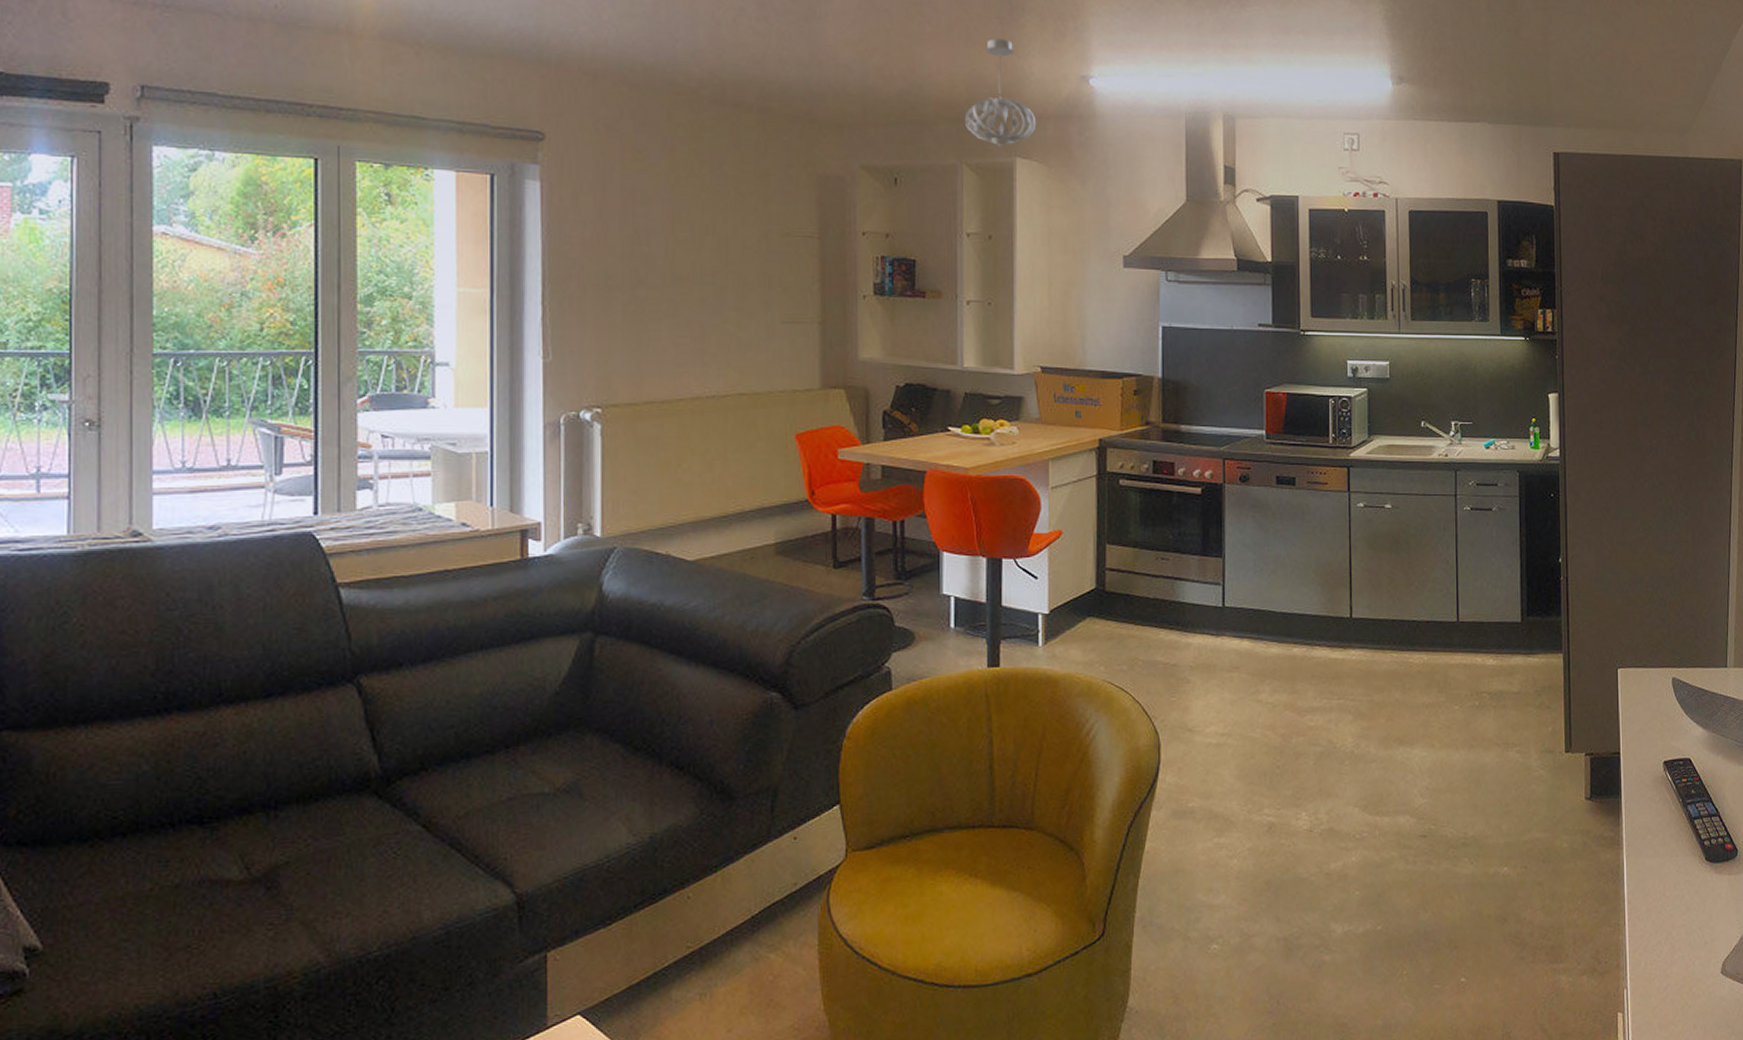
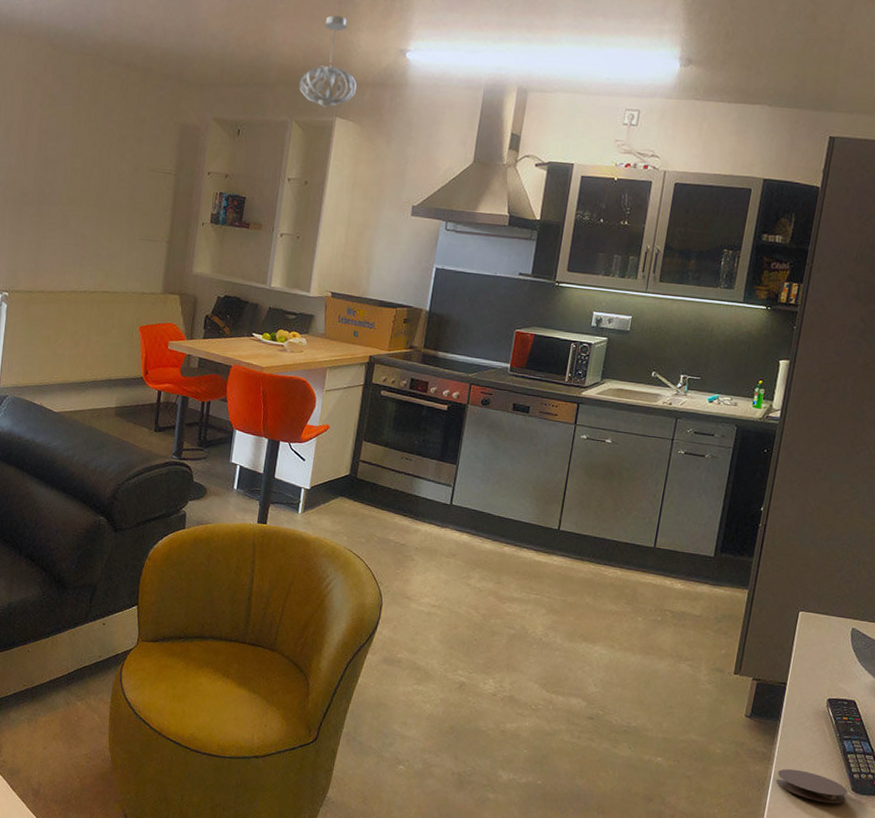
coaster: none [1629,848,1702,881] -> present [776,769,848,804]

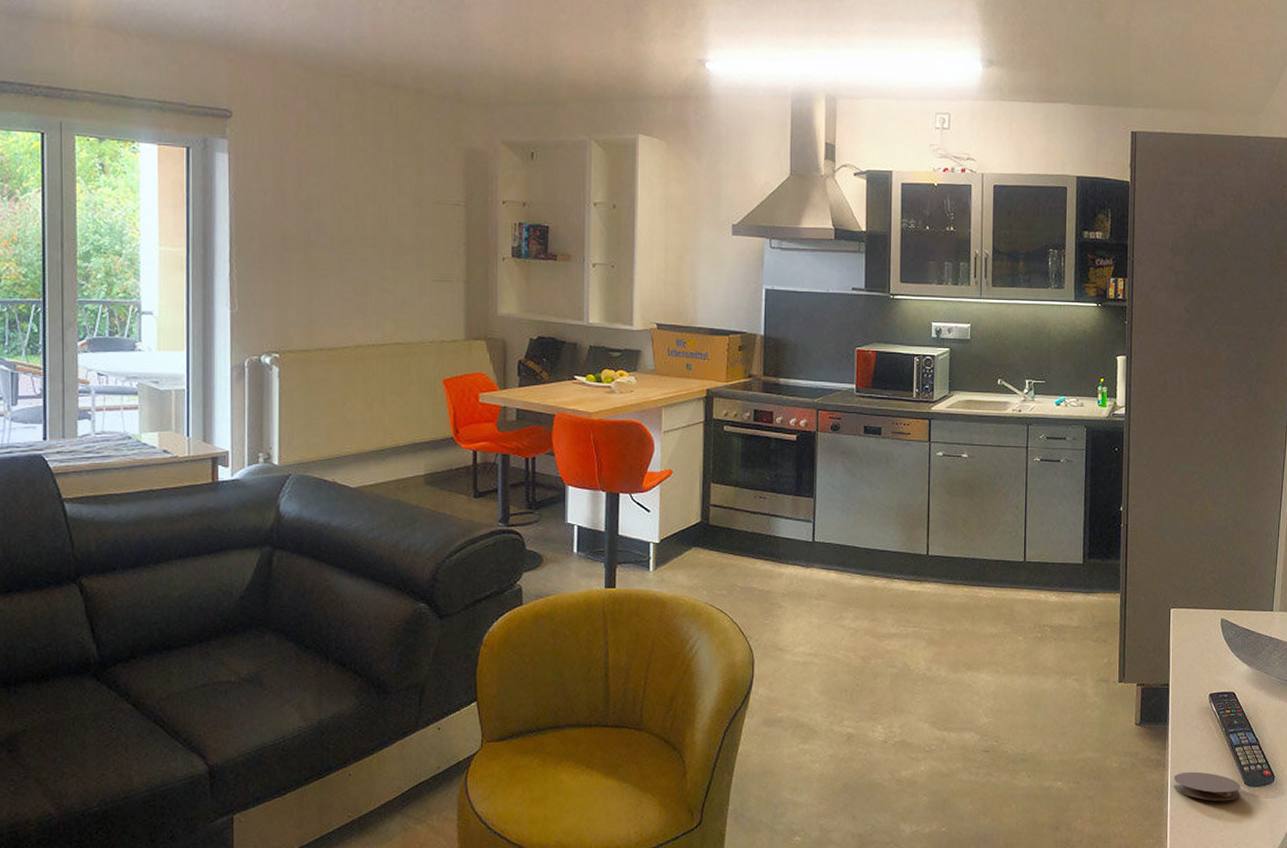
pendant light: present [298,15,357,108] -> none [593,25,658,125]

